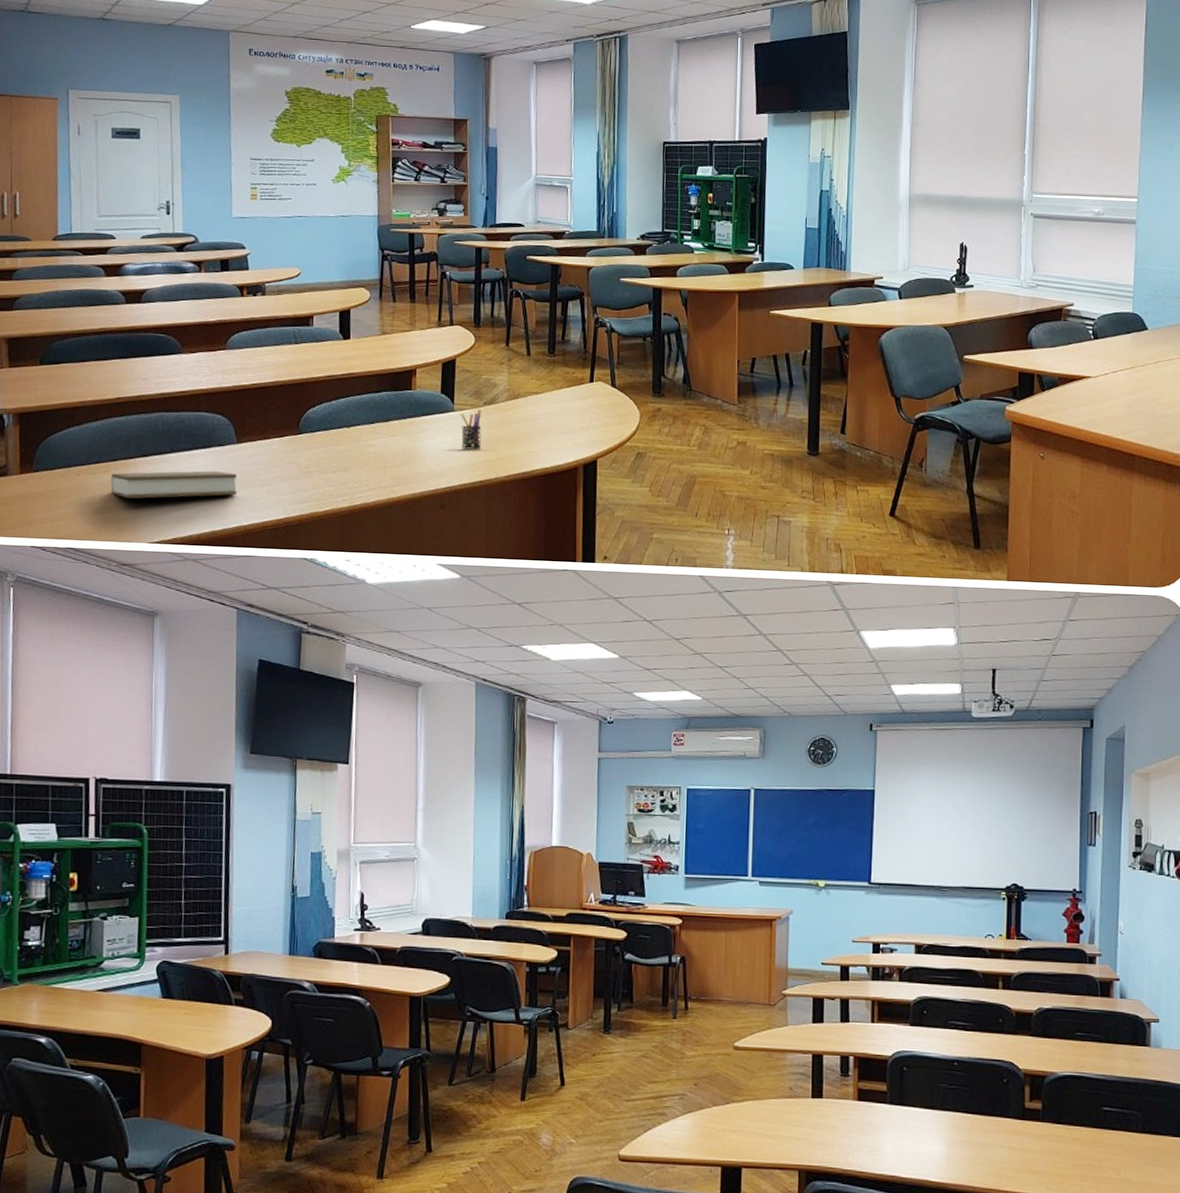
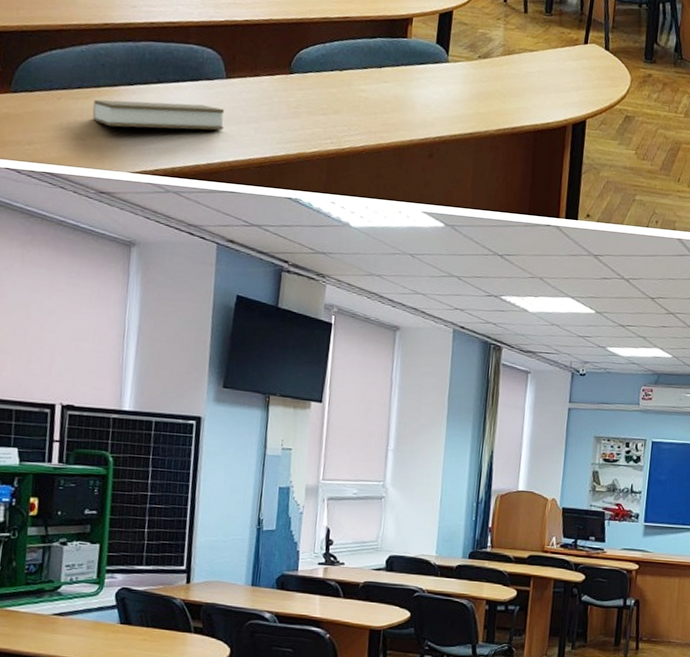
pen holder: present [461,409,482,450] -> none [453,62,475,102]

